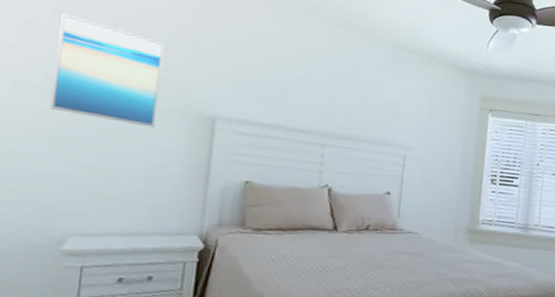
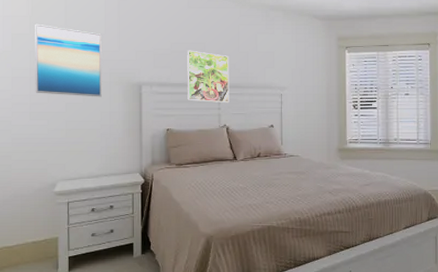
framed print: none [279,83,343,158] -> present [187,50,229,103]

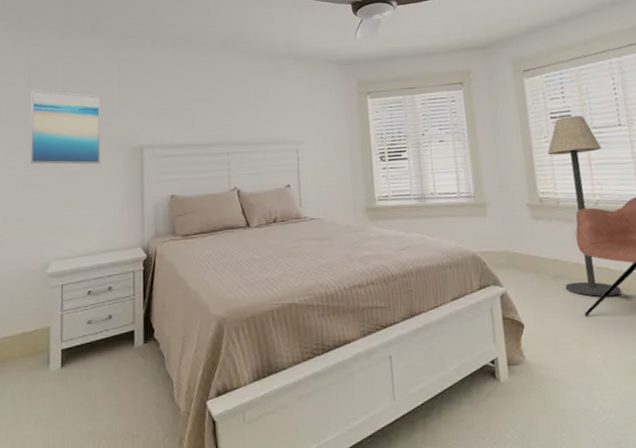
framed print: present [187,50,229,103] -> none [192,107,240,163]

